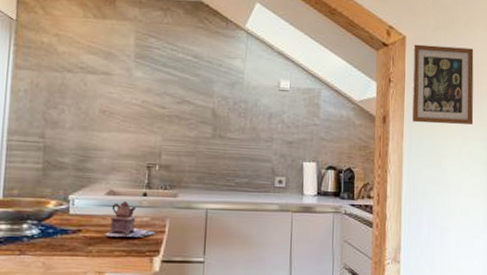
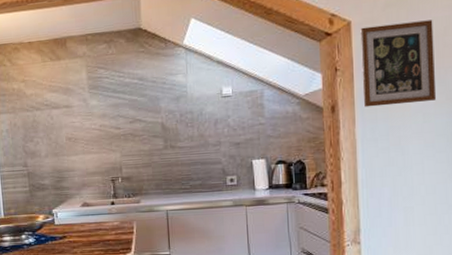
teapot: present [104,201,158,237] -> none [84,210,128,240]

